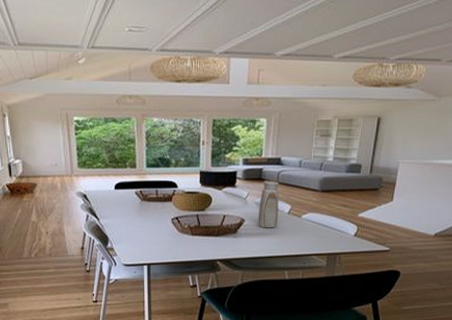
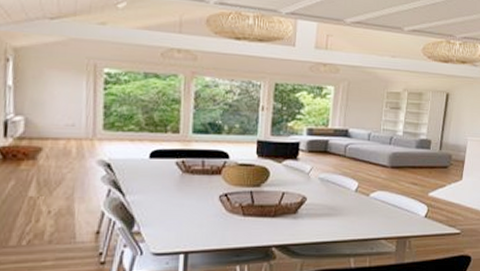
vase: present [258,180,279,228] -> none [321,153,346,208]

